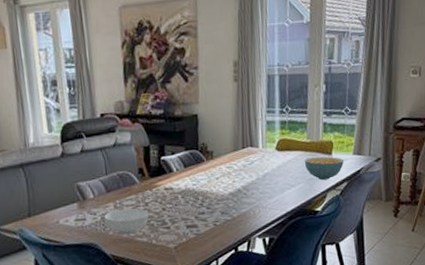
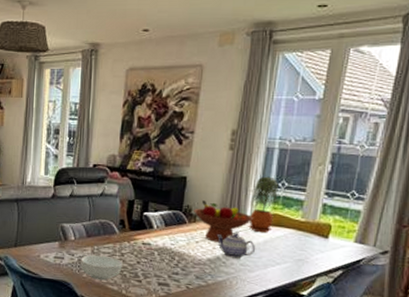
fruit bowl: none [209,136,266,175] -> present [194,200,254,242]
teapot: none [234,163,271,189] -> present [216,233,255,259]
potted plant: none [260,103,284,160] -> present [248,176,279,233]
cereal bowl: present [304,156,344,181] -> none [294,237,342,264]

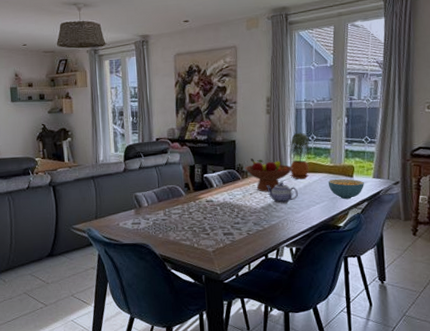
cereal bowl: present [80,254,123,281] -> none [155,216,192,239]
cereal bowl: none [294,237,342,264] -> present [328,178,364,200]

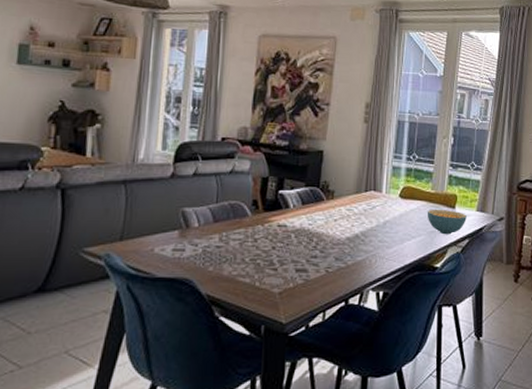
fruit bowl: present [245,158,294,192] -> none [331,175,390,219]
teapot: present [266,182,298,204] -> none [354,208,392,235]
potted plant: present [288,132,310,180] -> none [384,149,410,207]

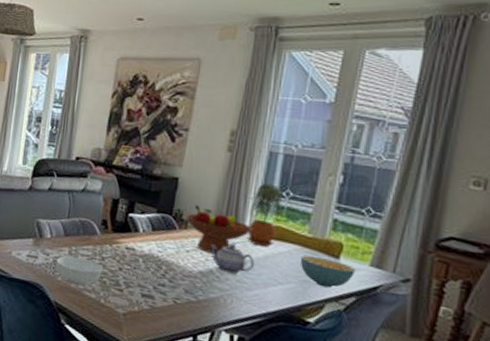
cereal bowl: none [205,242,256,273] -> present [55,256,103,287]
fruit bowl: none [331,175,390,219] -> present [185,205,254,253]
teapot: none [354,208,392,235] -> present [210,244,254,274]
potted plant: none [384,149,410,207] -> present [246,183,283,248]

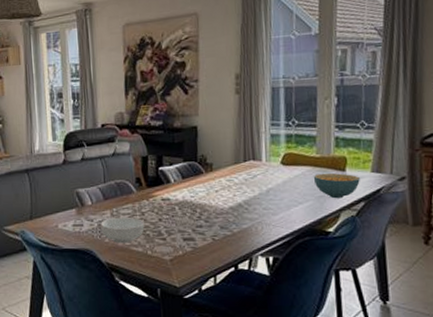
fruit bowl: present [185,205,254,253] -> none [209,148,270,189]
teapot: present [210,244,254,274] -> none [235,177,275,203]
potted plant: present [246,183,283,248] -> none [263,116,290,174]

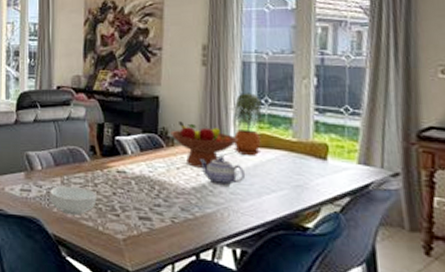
fruit bowl: none [209,148,270,189] -> present [170,121,239,168]
teapot: none [235,177,275,203] -> present [199,157,245,186]
potted plant: none [263,116,290,174] -> present [231,93,263,156]
cereal bowl: present [313,173,360,199] -> none [288,159,344,191]

